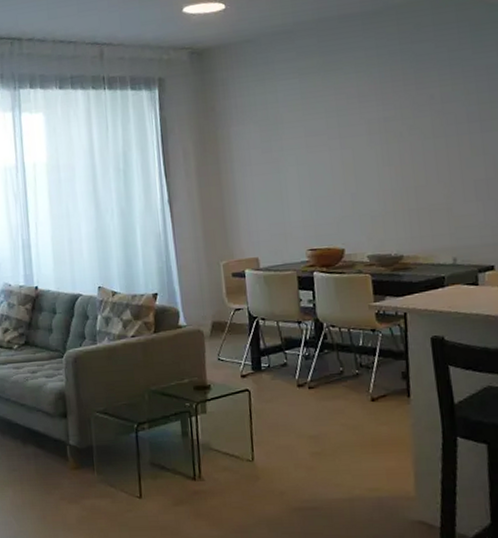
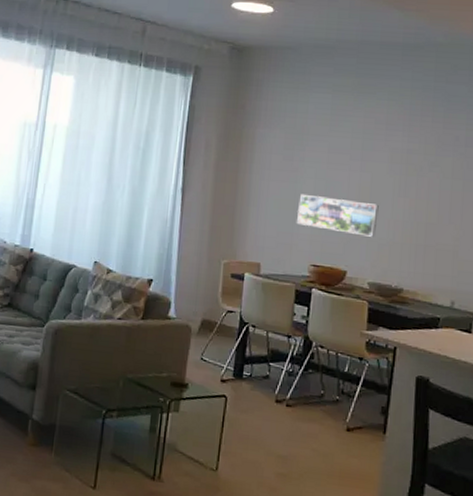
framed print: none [285,178,367,213] -> present [297,193,379,237]

